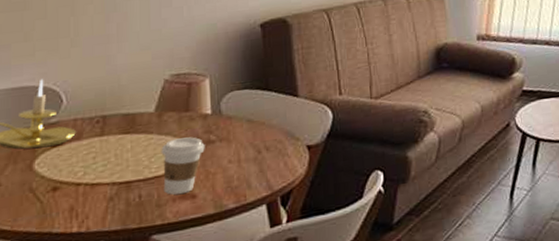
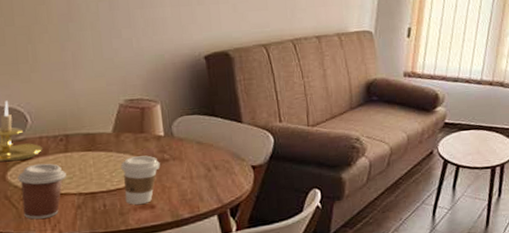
coffee cup: none [46,149,100,215] -> present [18,163,66,220]

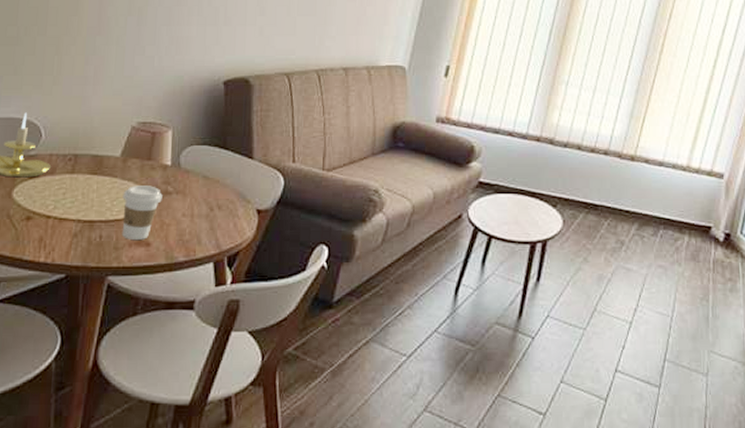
coffee cup: present [18,163,66,220] -> none [22,183,69,243]

